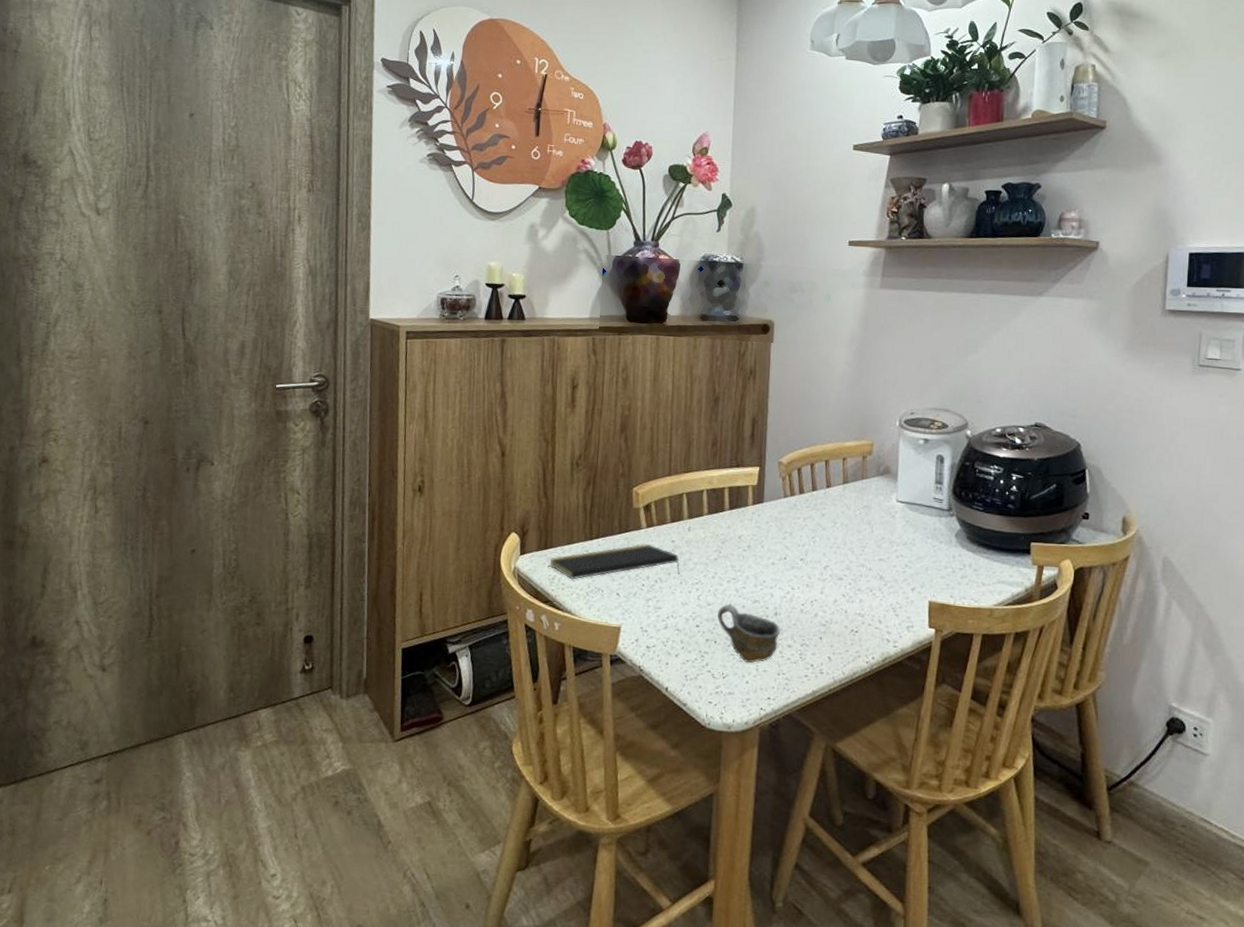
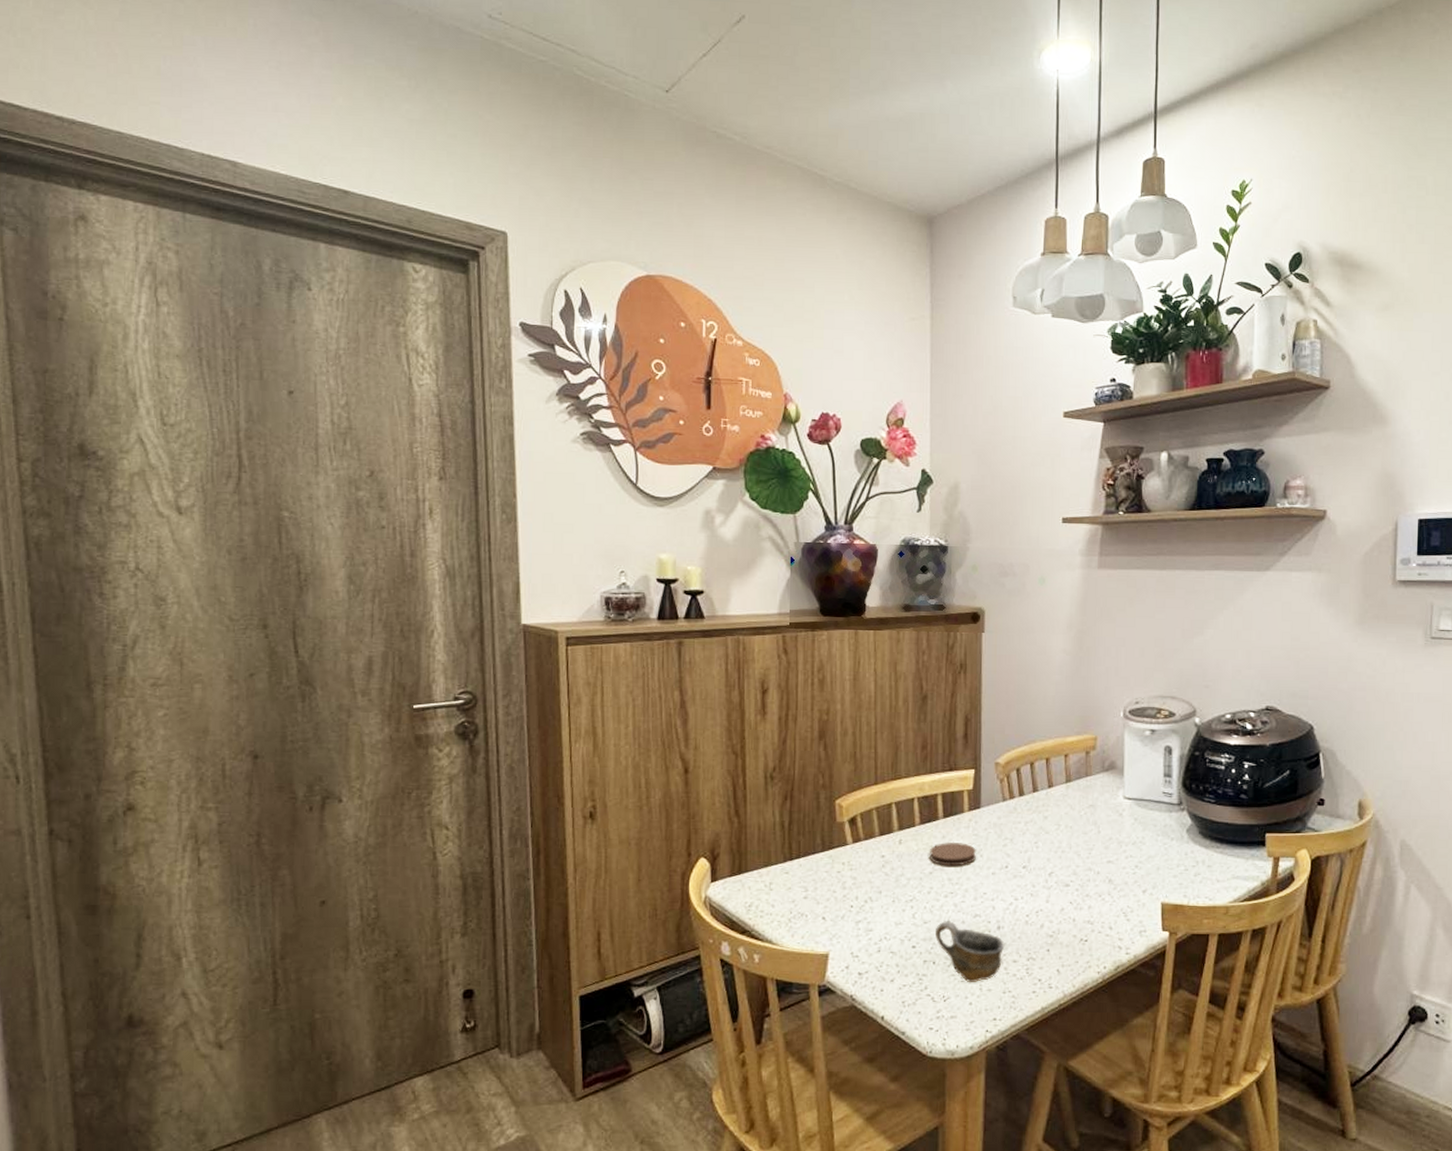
notepad: present [549,544,680,580] -> none [744,861,892,906]
coaster: none [715,531,759,555] -> present [930,841,977,866]

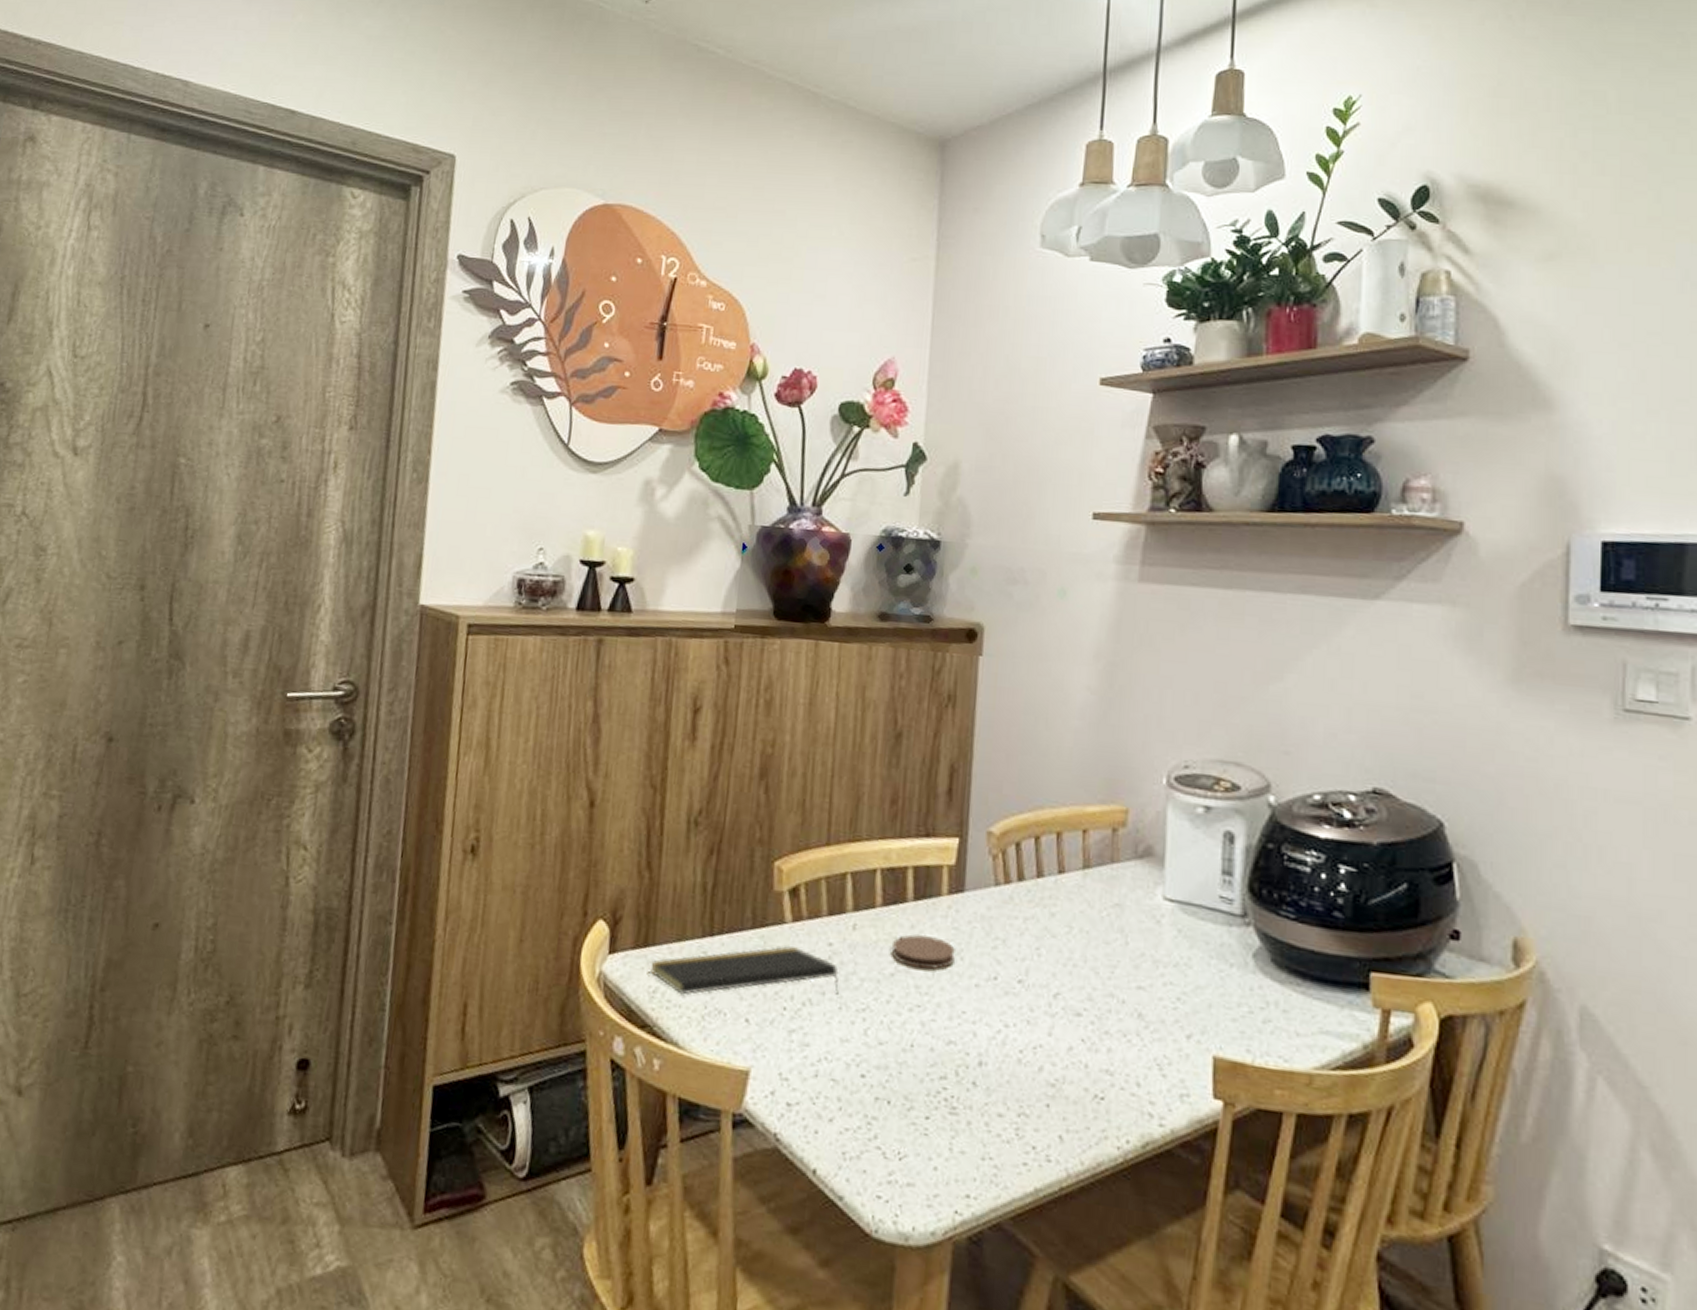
notepad: none [744,861,892,906] -> present [649,946,839,998]
cup: present [935,921,1005,982] -> none [893,1044,988,1139]

